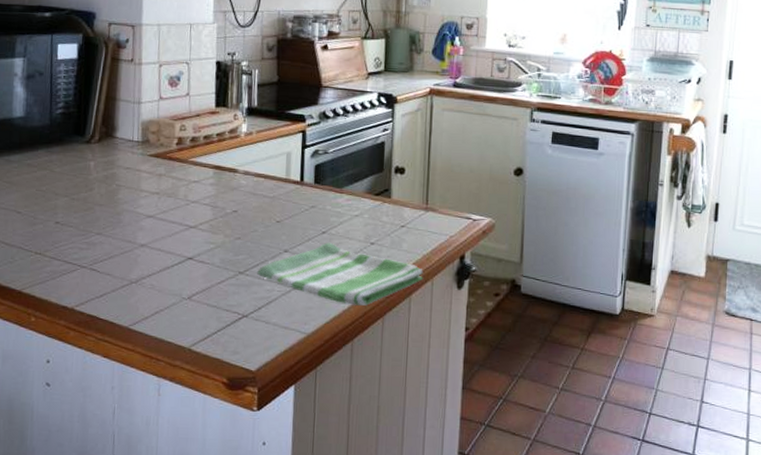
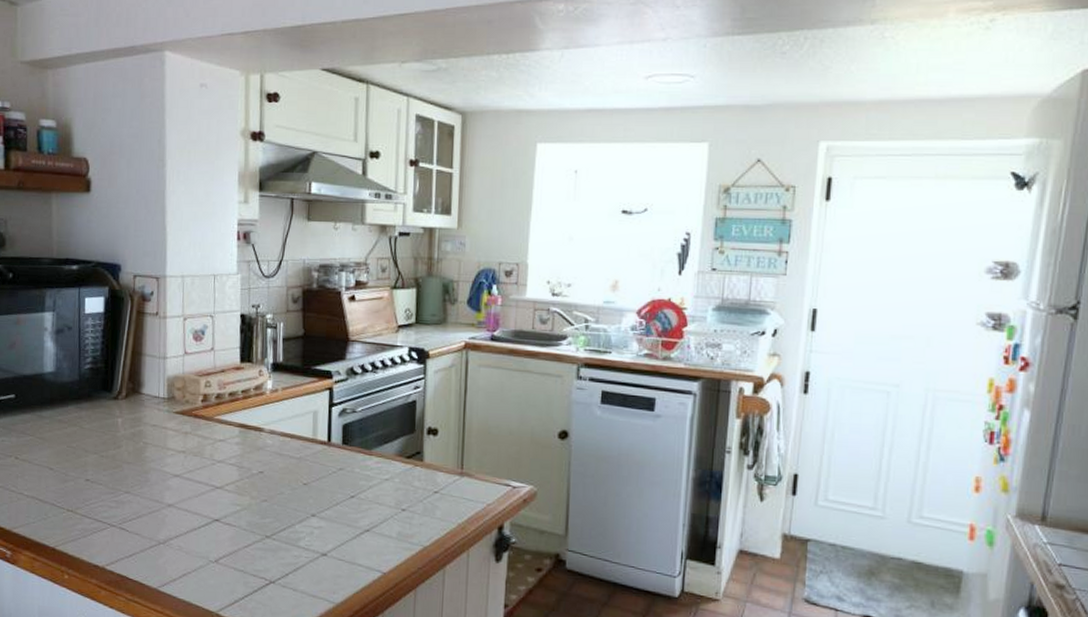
dish towel: present [257,242,423,306] -> none [284,507,458,576]

